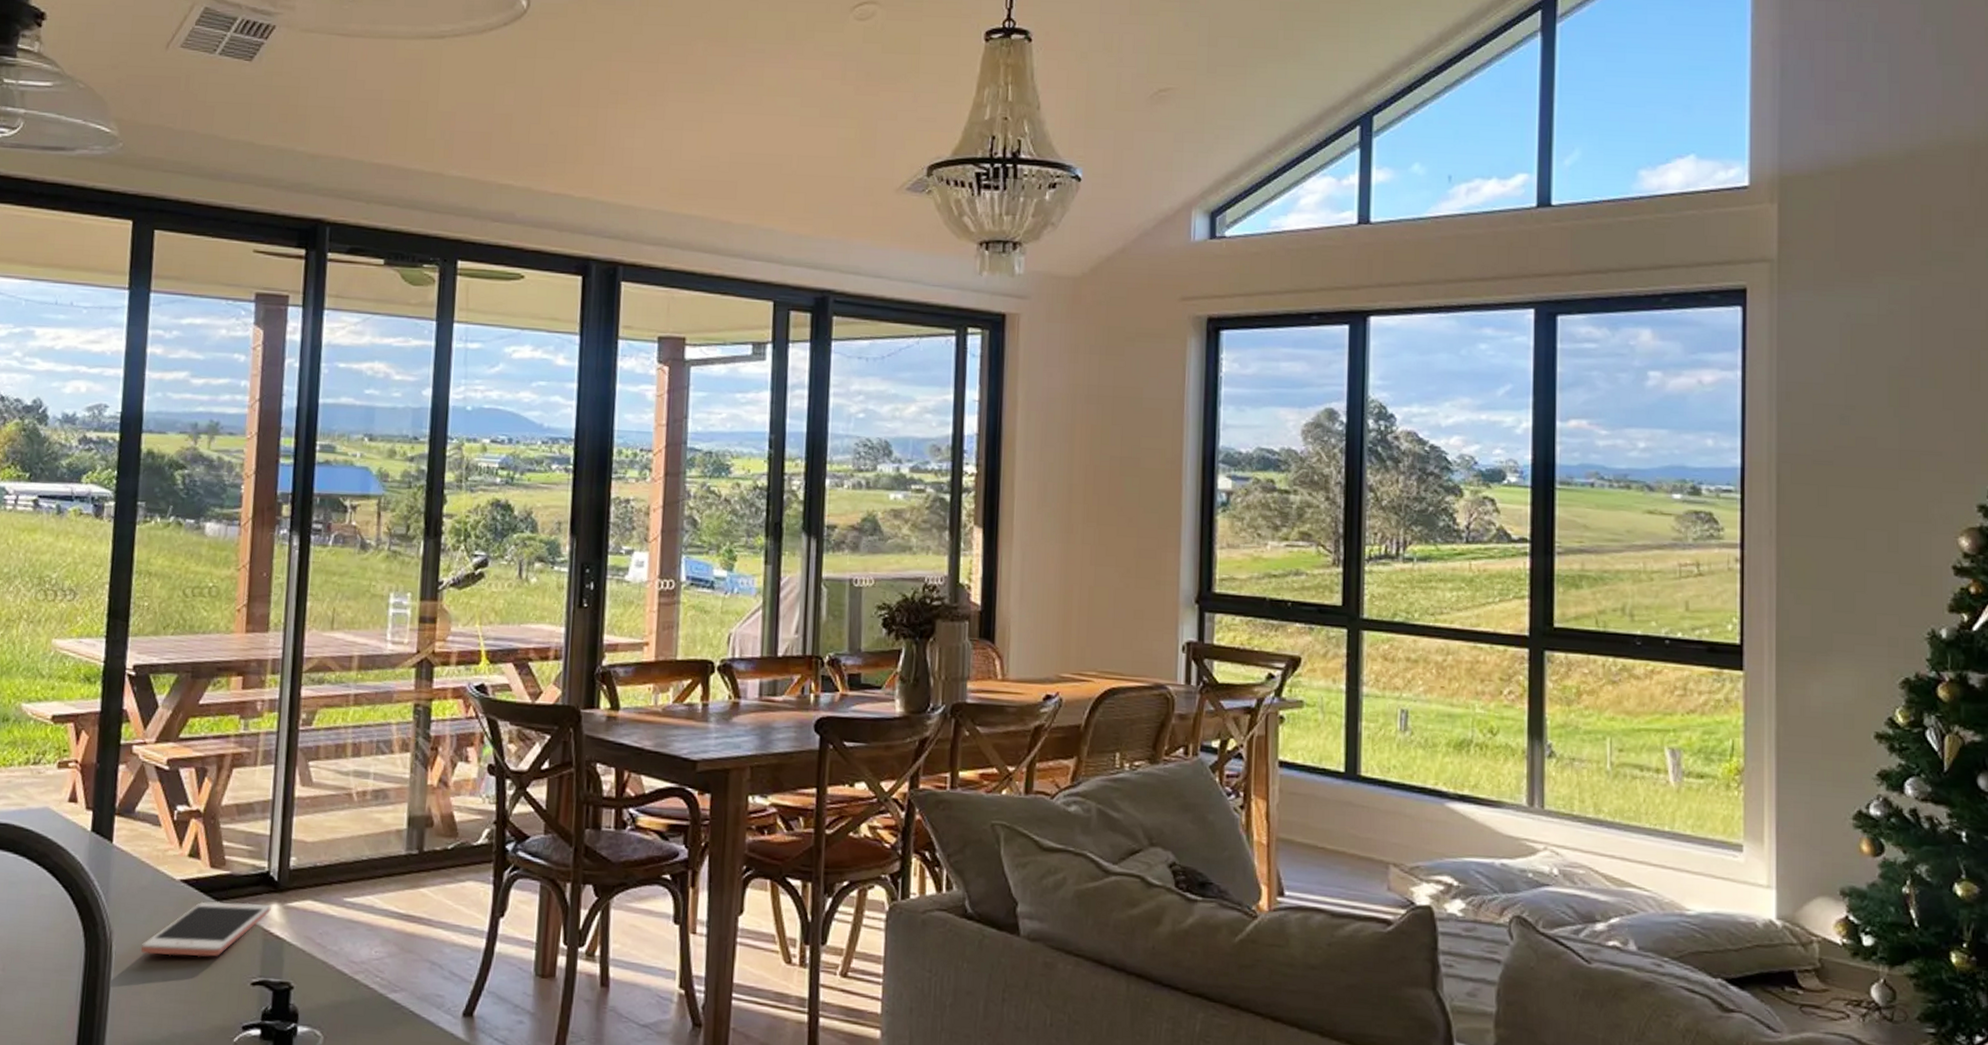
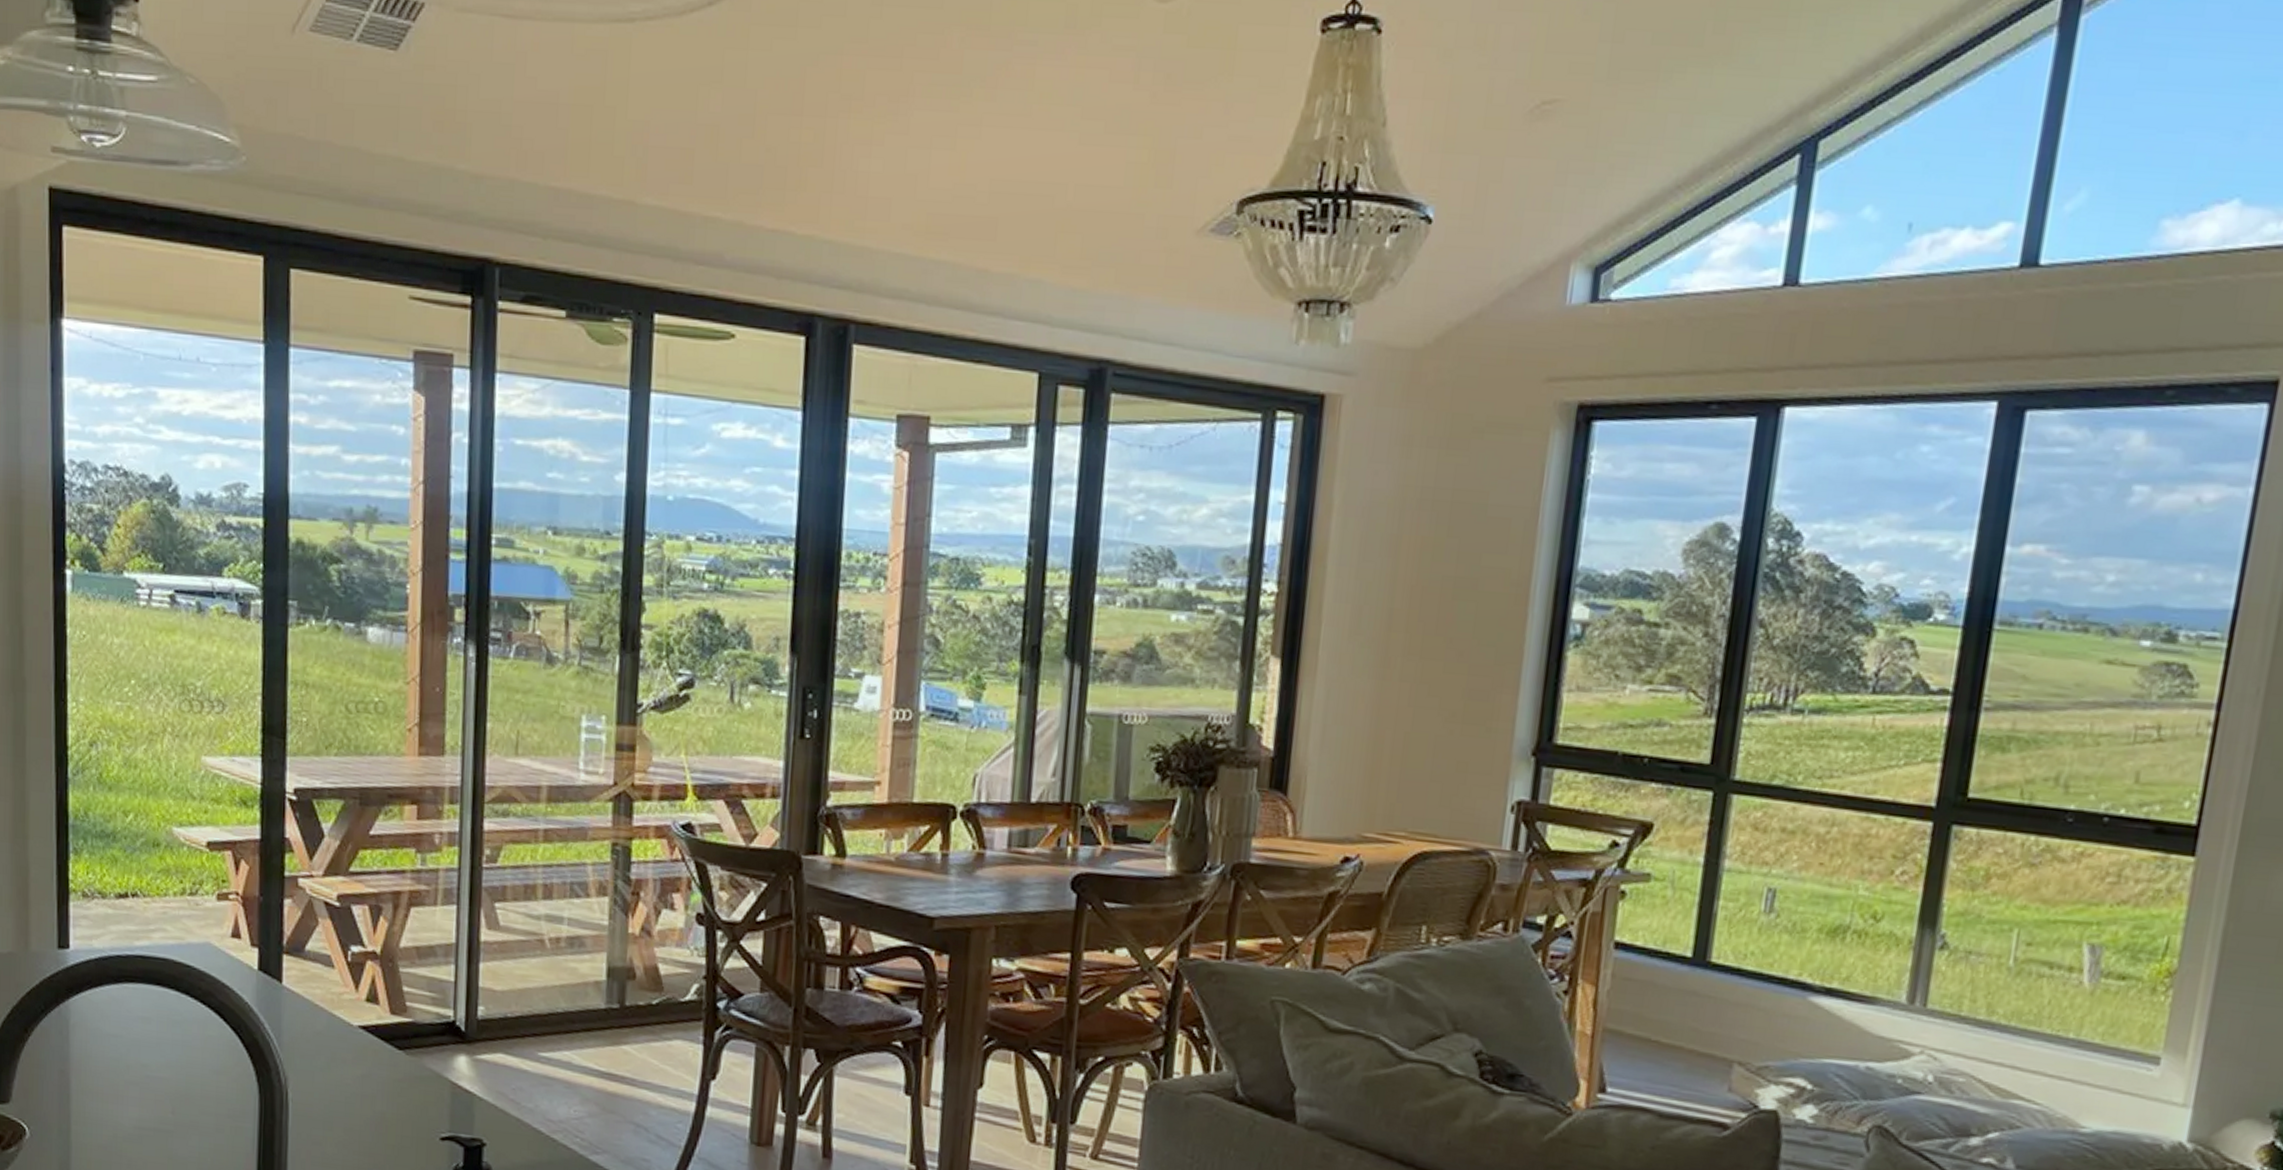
cell phone: present [141,901,271,957] -> none [319,1050,459,1109]

